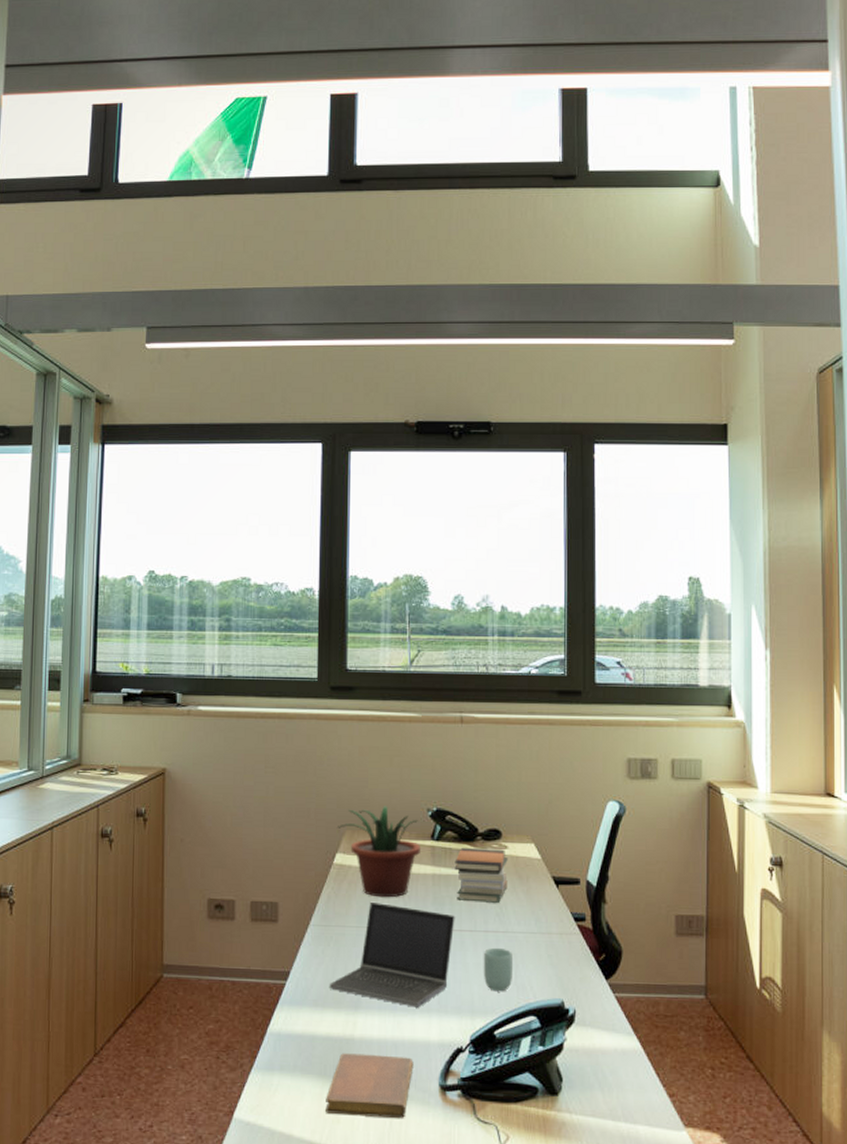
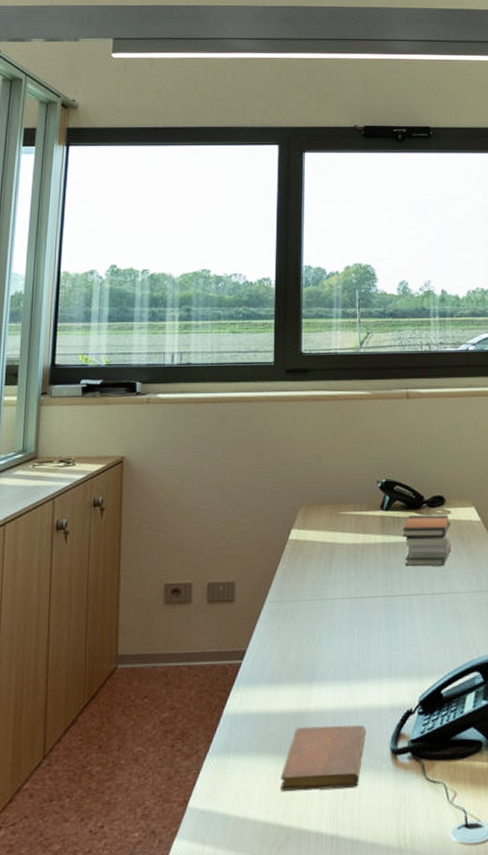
laptop computer: present [329,901,455,1008] -> none [284,574,404,675]
potted plant: present [336,806,420,898] -> none [291,480,371,569]
cup: present [483,947,514,992] -> none [430,608,458,652]

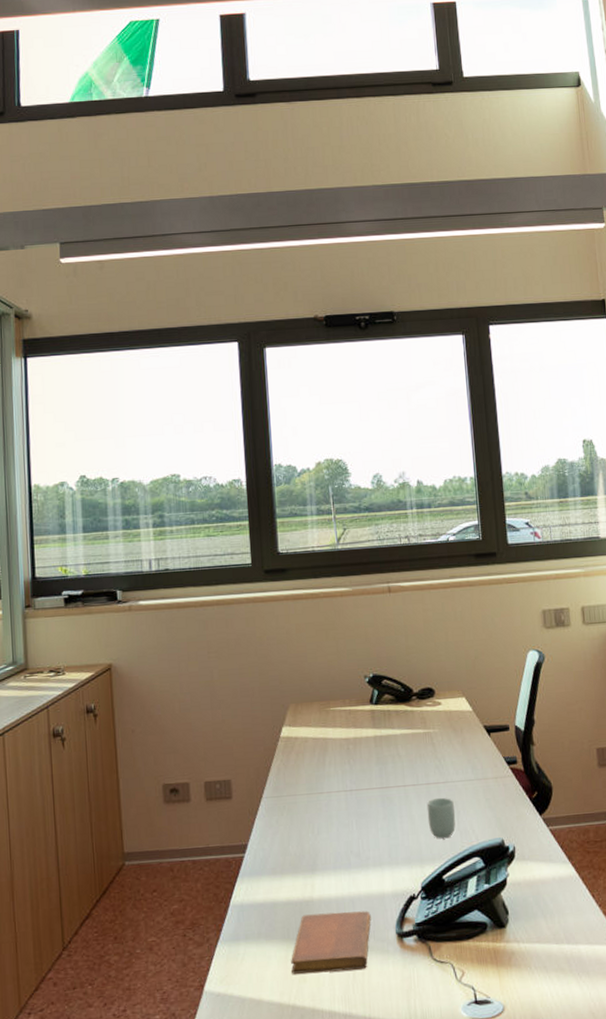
book stack: present [402,514,451,567] -> none [393,706,444,758]
cup: none [430,608,458,652] -> present [426,797,456,839]

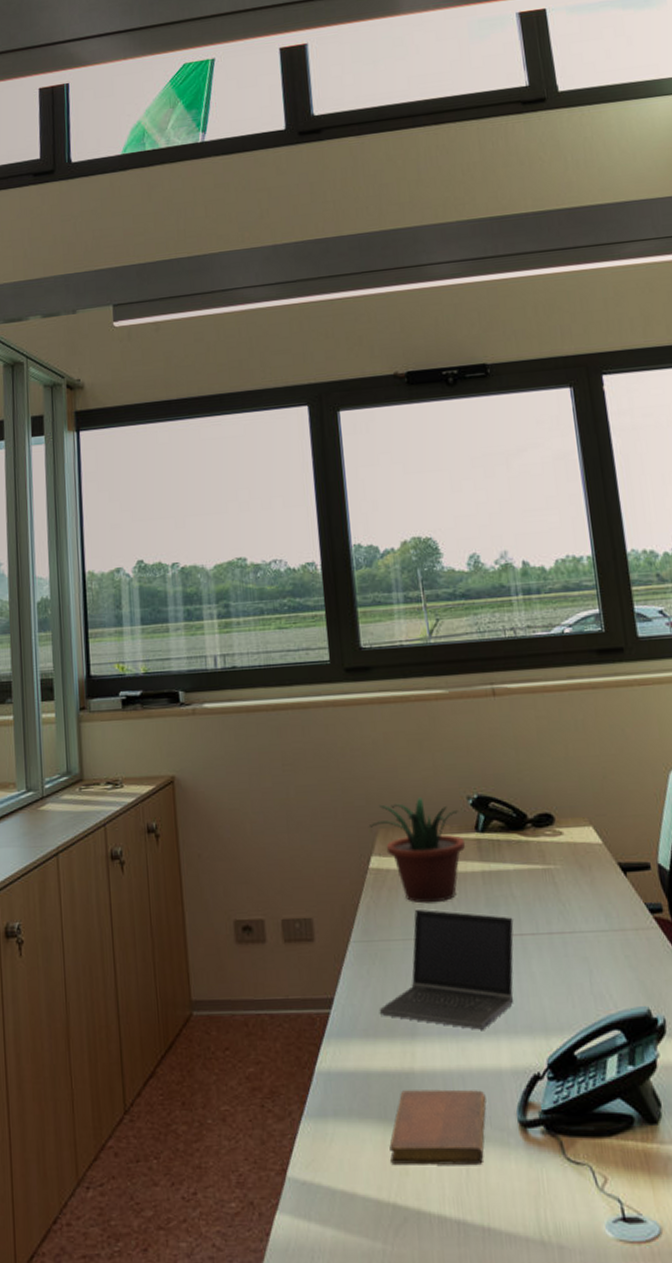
potted plant: none [280,677,361,764] -> present [368,797,465,904]
laptop computer: none [285,768,399,864] -> present [379,908,514,1030]
cup: present [426,797,456,839] -> none [550,951,588,1004]

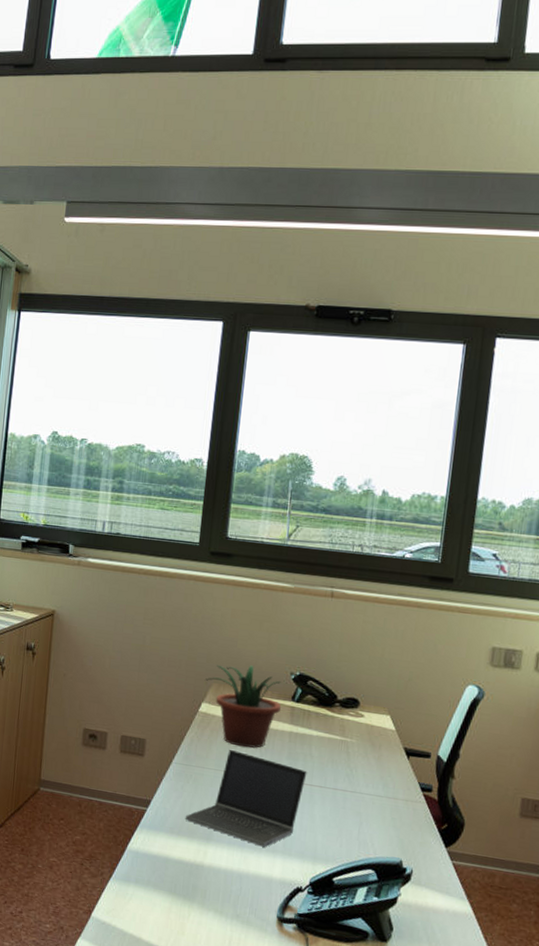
notebook: present [389,1089,487,1165] -> none [172,876,256,940]

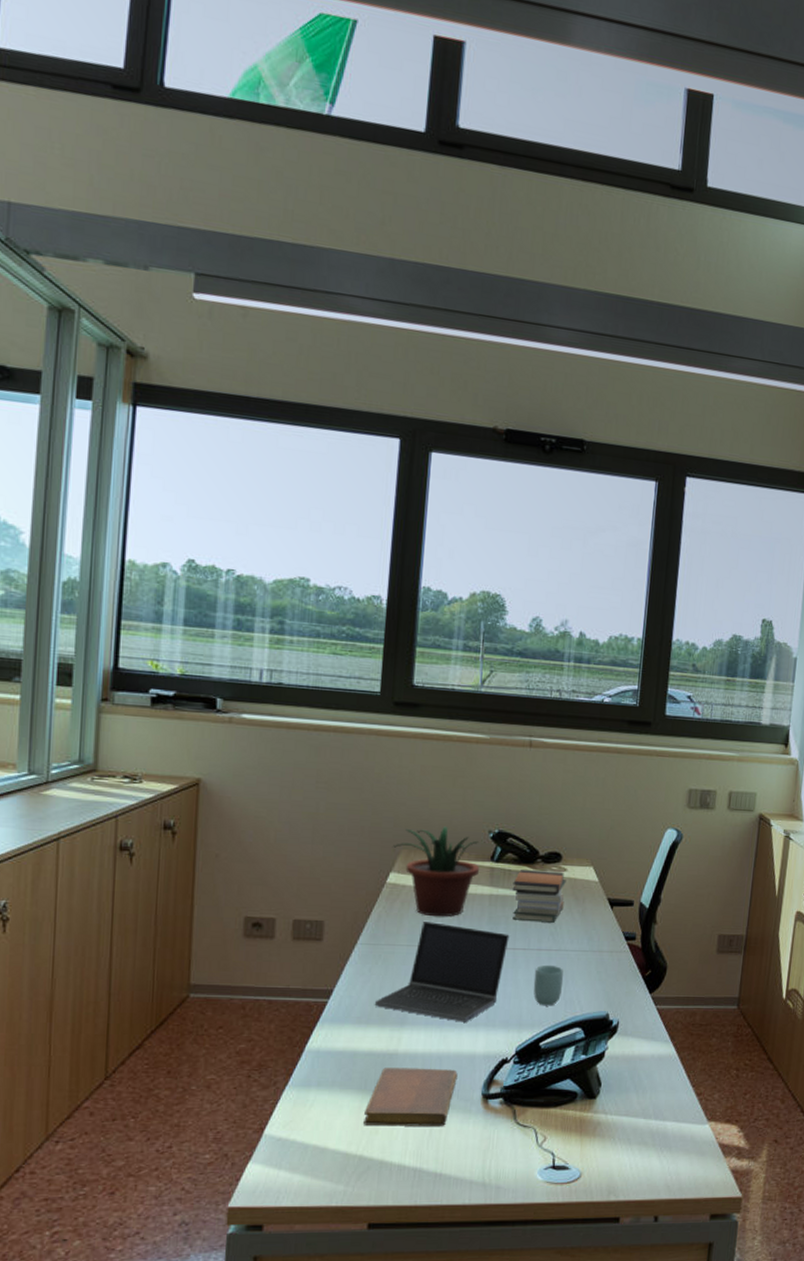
notebook: none [172,876,256,940] -> present [363,1068,458,1126]
book stack: none [310,711,363,765] -> present [512,869,566,923]
cup: none [328,804,359,845] -> present [533,964,564,1006]

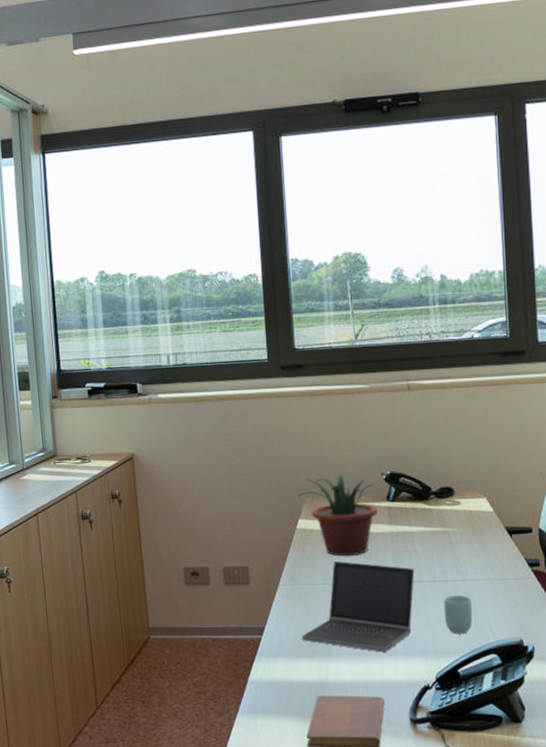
book stack: present [512,869,566,923] -> none [410,505,463,555]

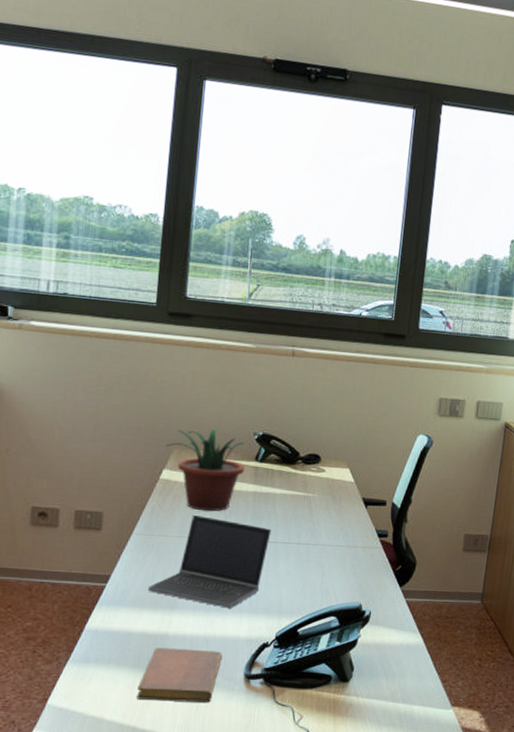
cup: present [443,594,473,634] -> none [292,557,321,596]

